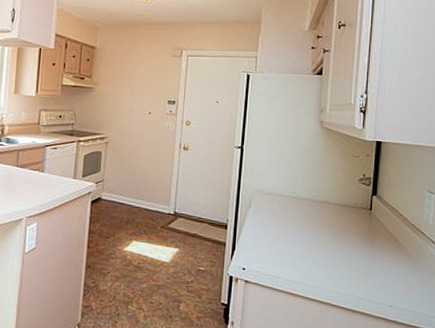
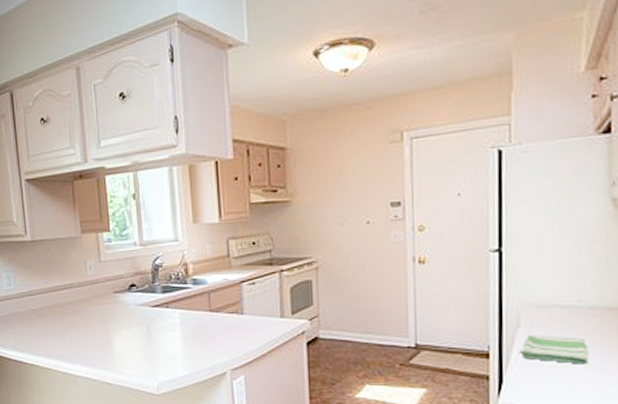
dish towel: none [248,213,297,241] -> present [518,334,589,364]

